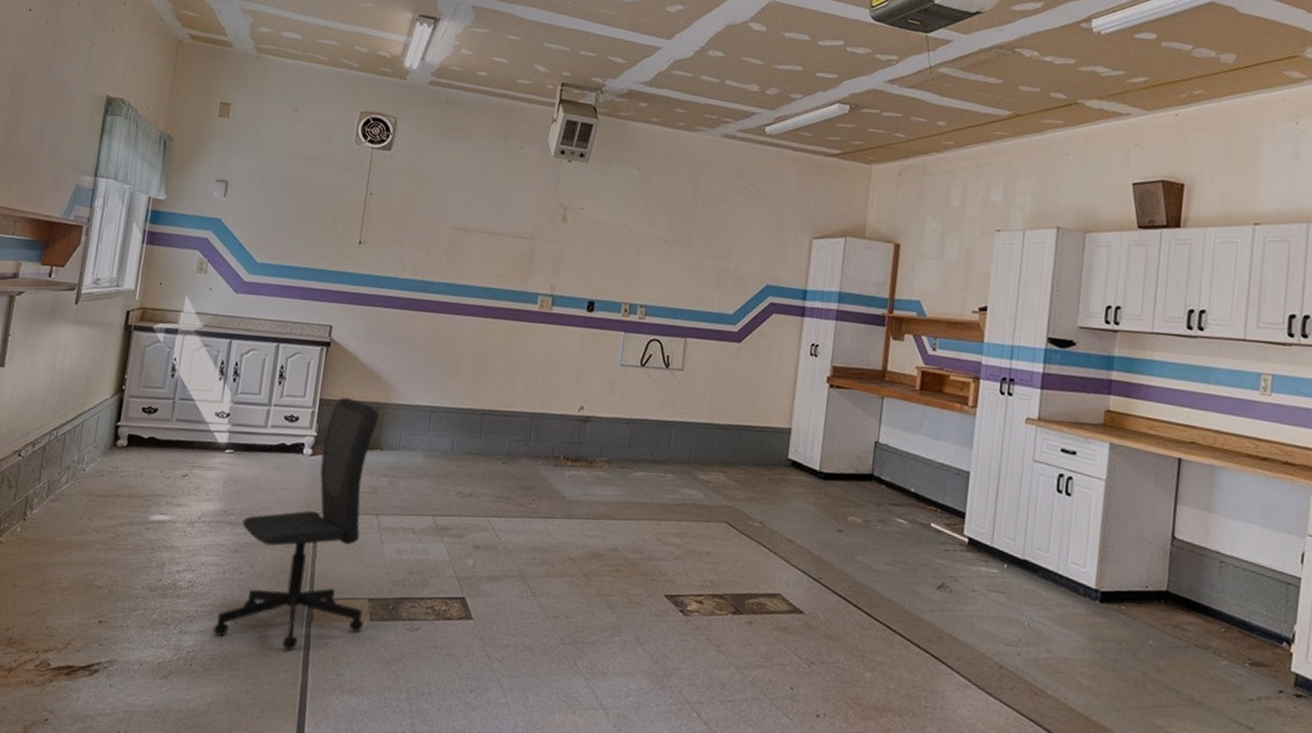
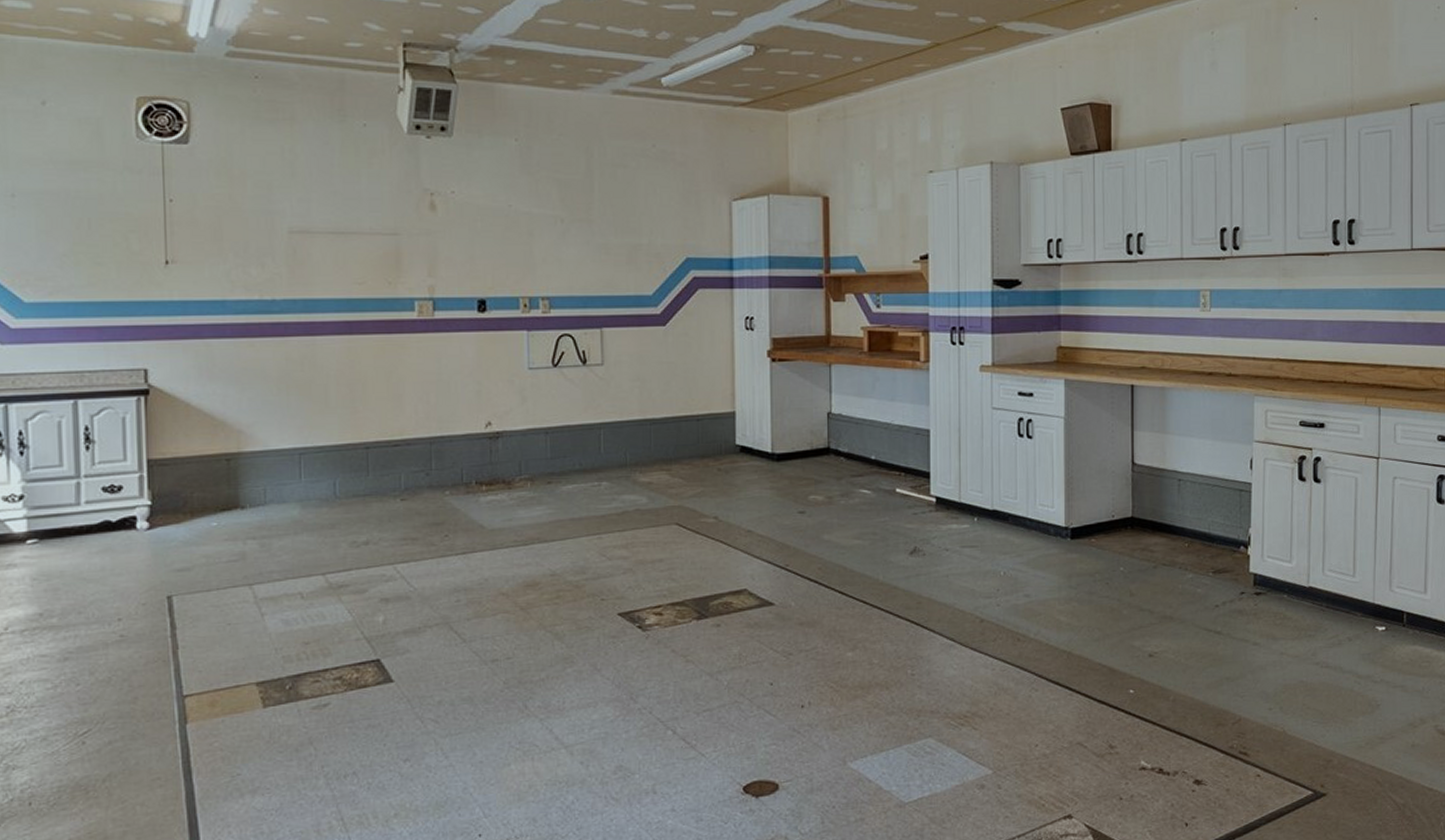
office chair: present [213,397,379,651] -> none [52,452,256,763]

